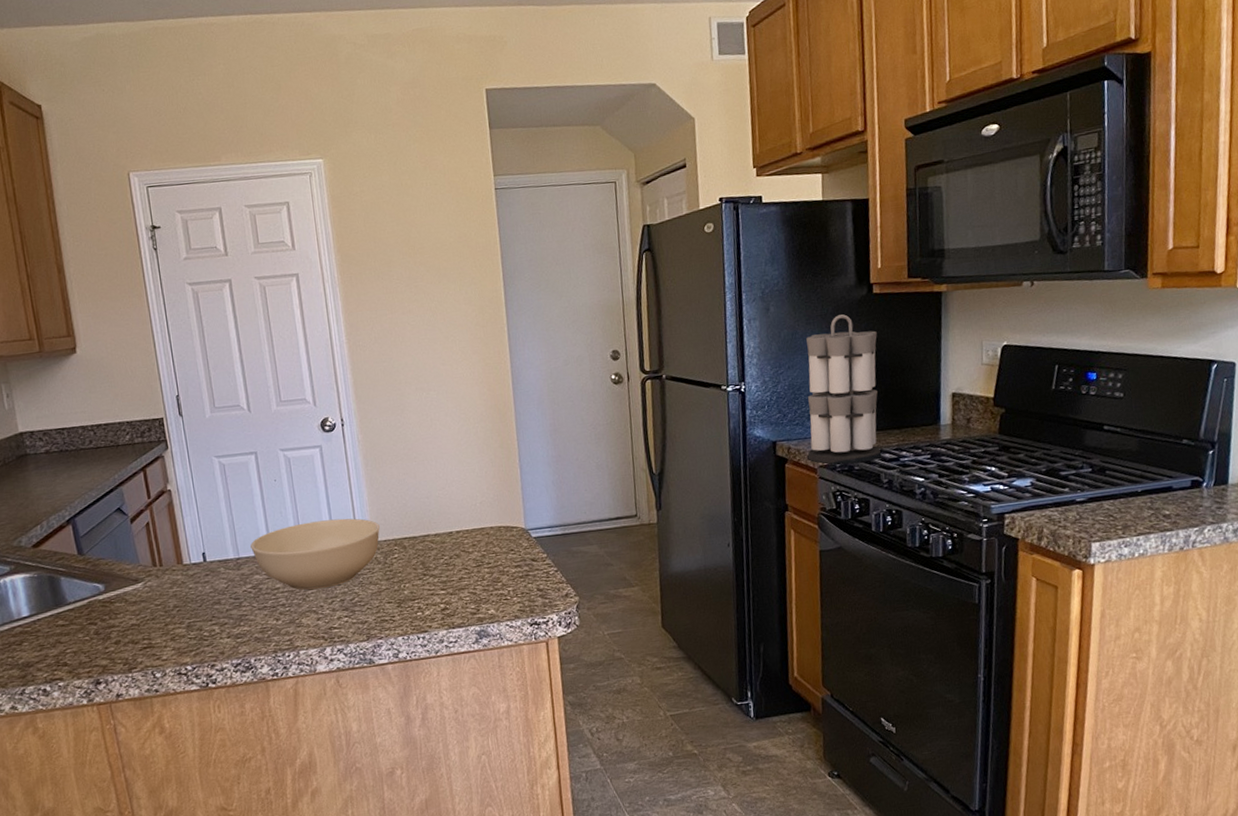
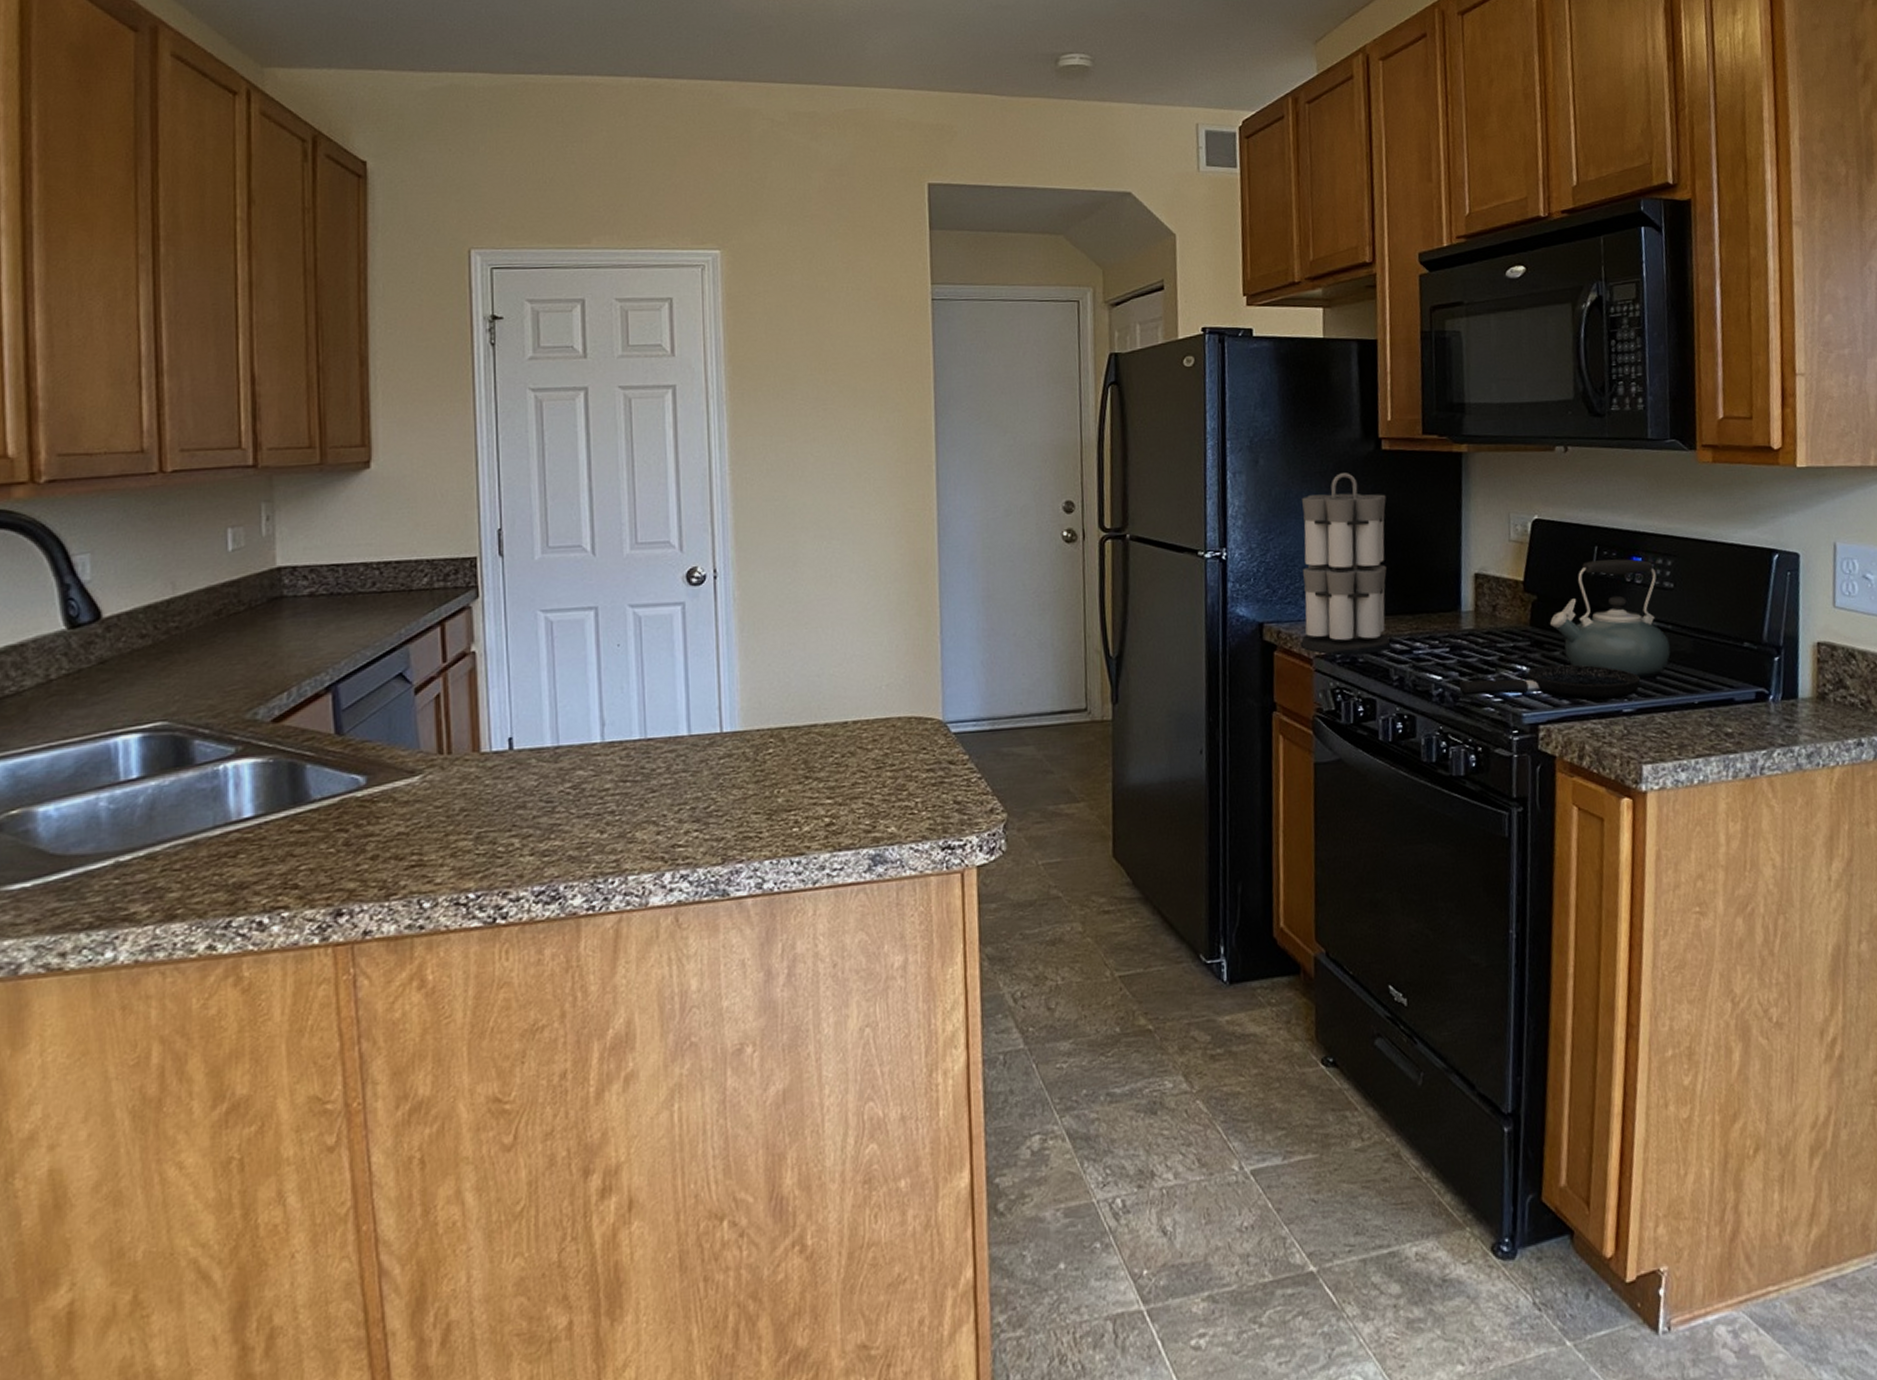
bowl: present [250,518,380,591] -> none [576,698,752,794]
frying pan: none [938,464,1092,494] -> present [1459,664,1641,702]
kettle: none [1015,374,1120,473] -> present [1549,559,1671,679]

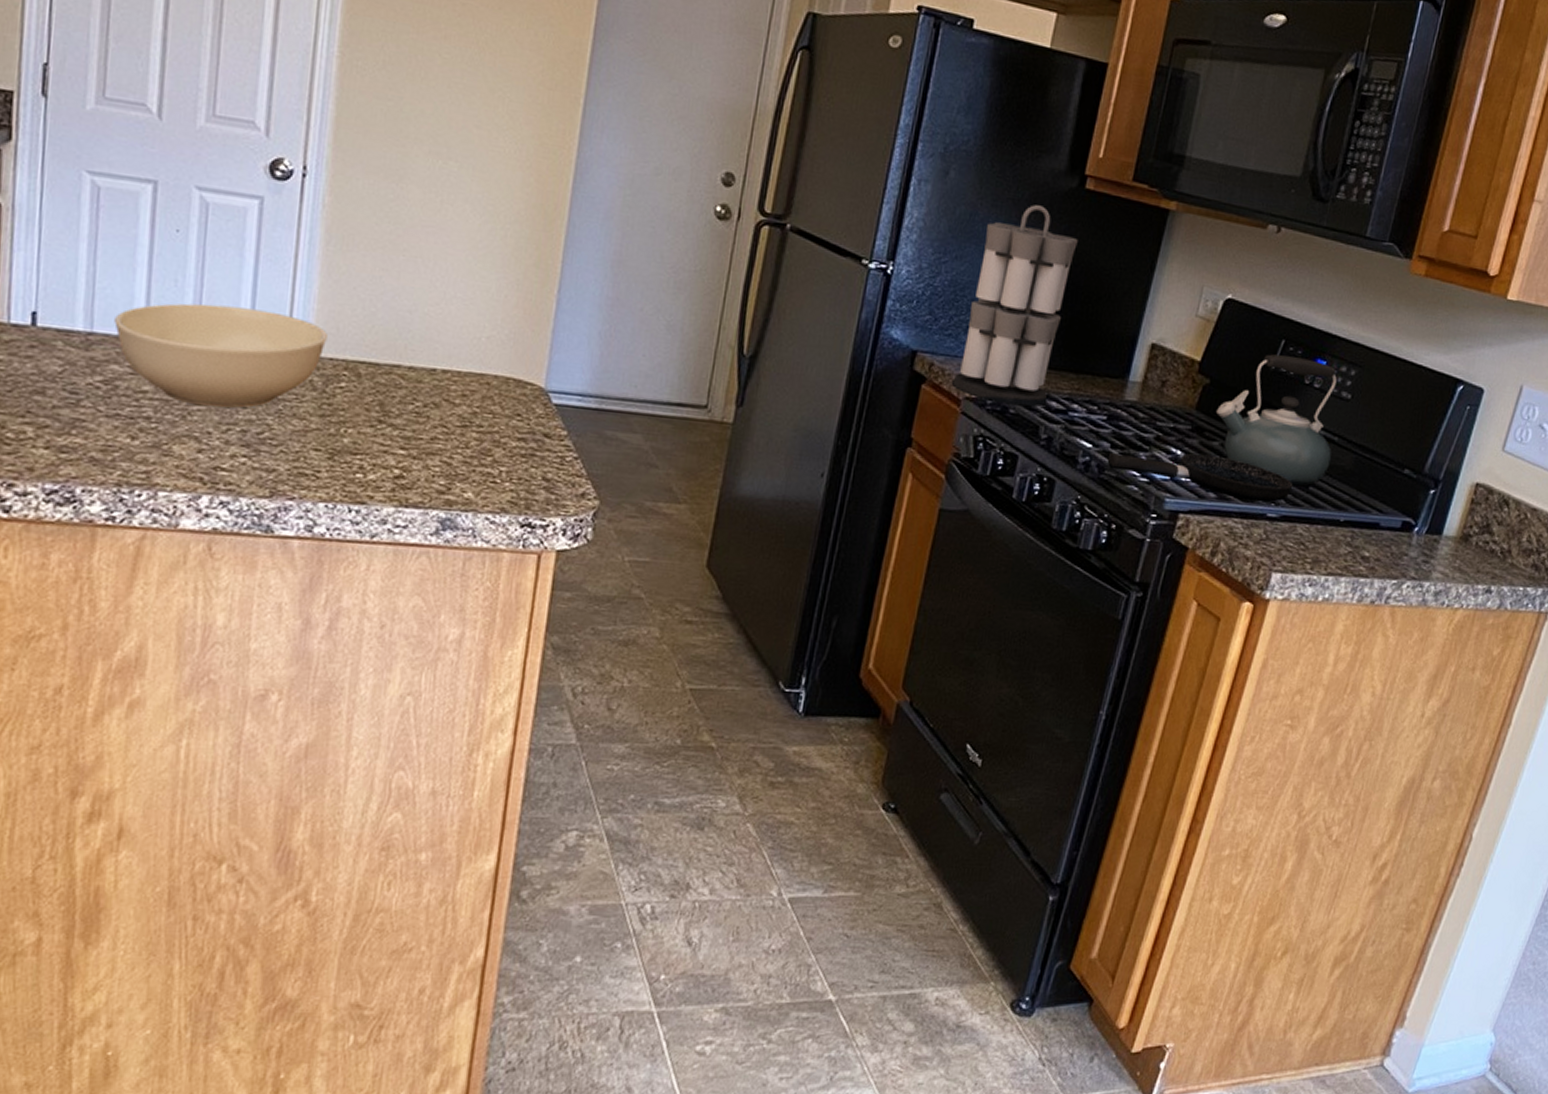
bowl: none [576,698,752,794] -> present [114,303,327,409]

